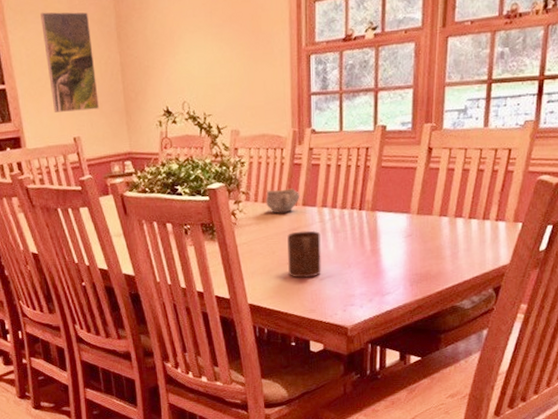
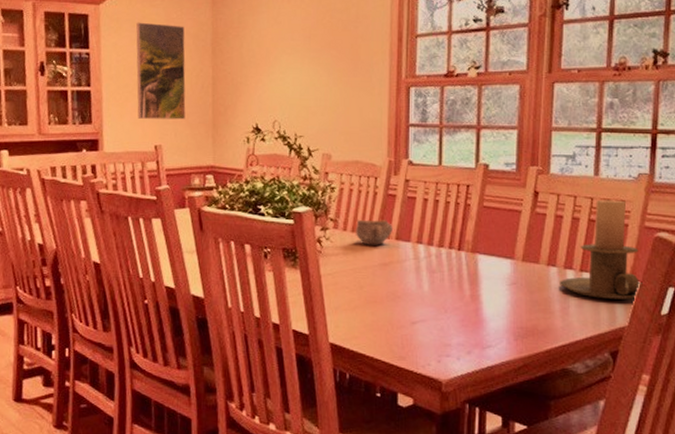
cup: present [287,230,321,278] -> none [376,267,414,320]
candle holder: none [450,148,524,242] -> present [560,199,642,300]

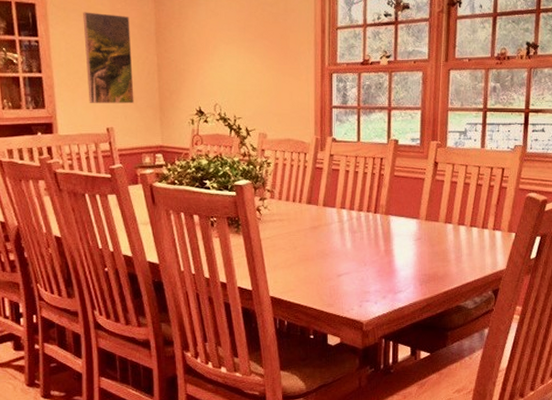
bowl: present [356,219,394,246] -> none [290,190,321,212]
candle holder: present [560,199,642,300] -> none [454,167,517,248]

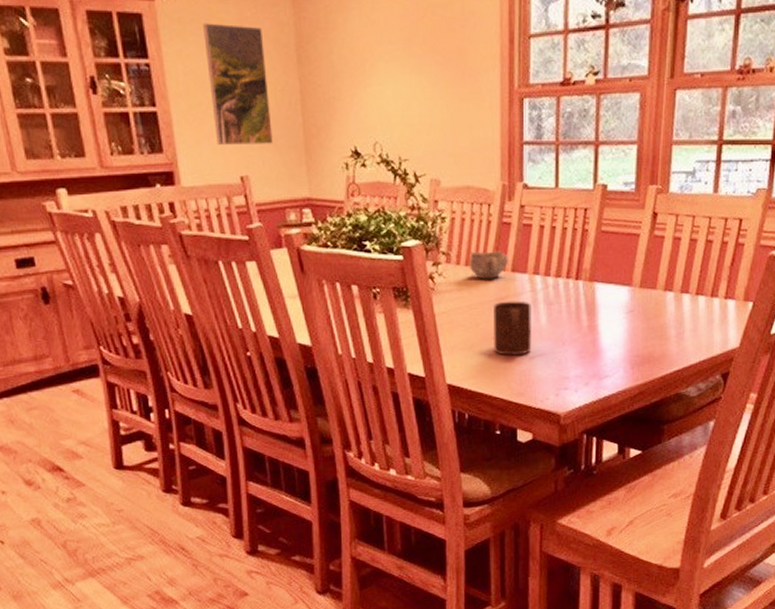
bowl: none [290,190,321,212] -> present [470,251,509,279]
cup: none [308,229,339,273] -> present [493,300,532,356]

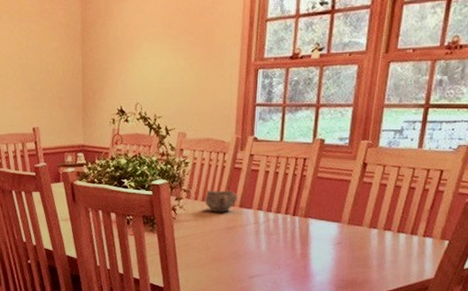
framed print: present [203,23,273,145] -> none [14,13,59,104]
cup: present [493,300,532,356] -> none [220,230,254,274]

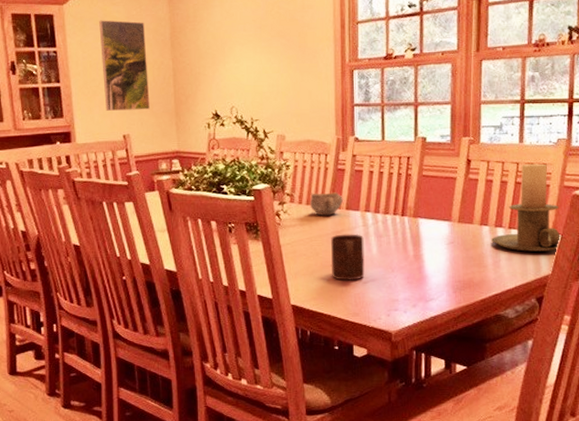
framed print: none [14,13,59,104] -> present [99,20,150,111]
cup: none [220,230,254,274] -> present [330,234,365,281]
candle holder: none [378,169,451,256] -> present [491,163,563,252]

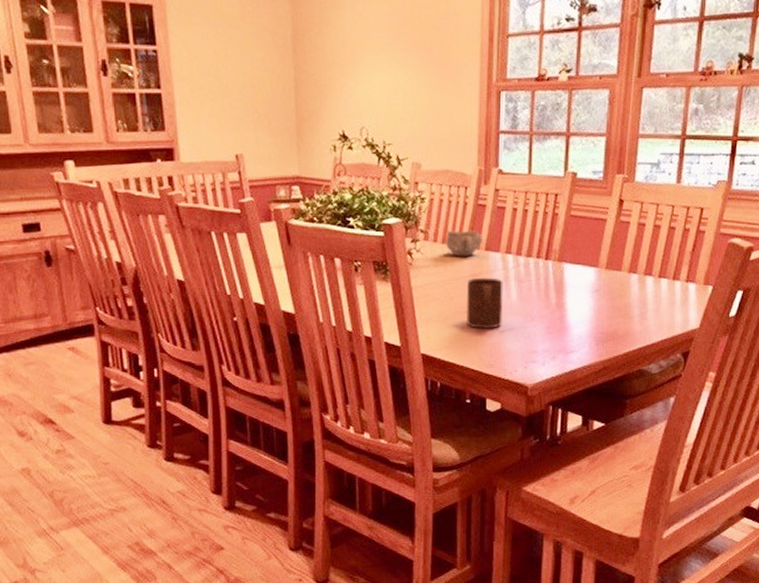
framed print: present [99,20,150,111] -> none [208,15,267,126]
candle holder: present [491,163,563,252] -> none [639,207,715,303]

